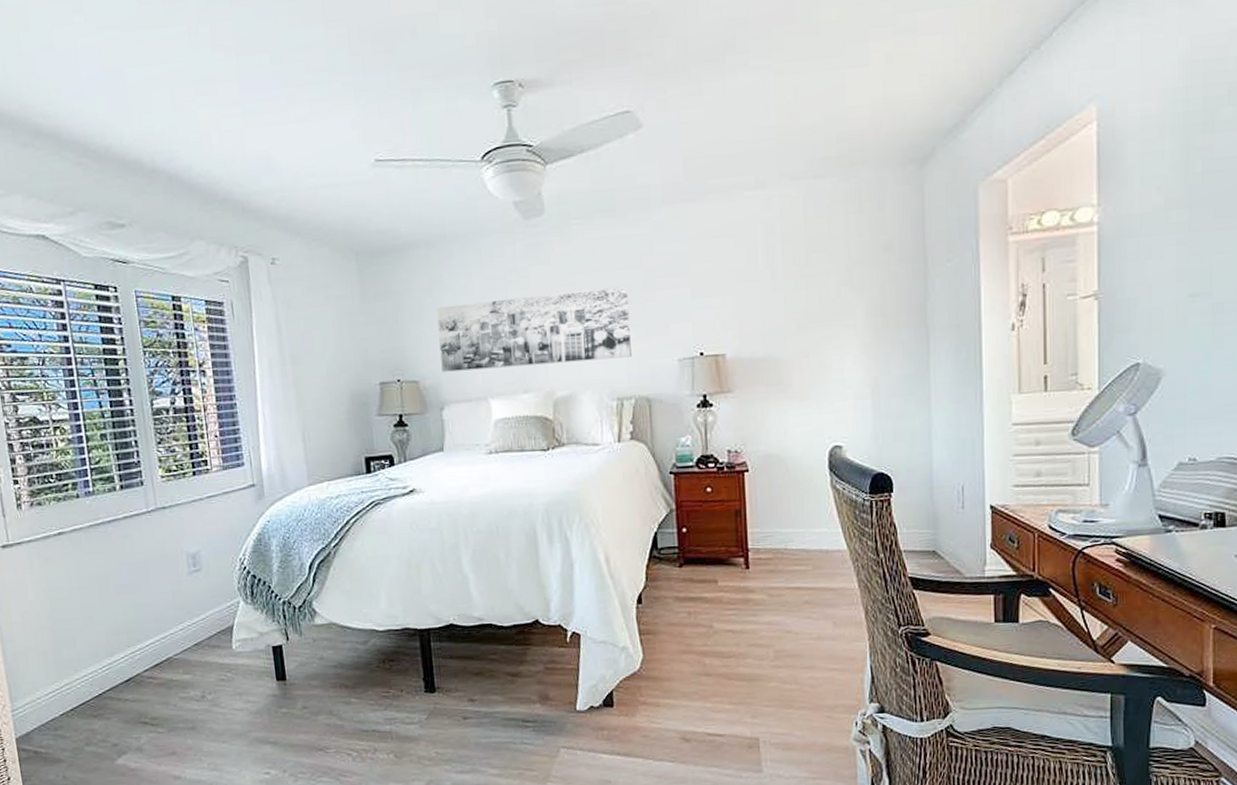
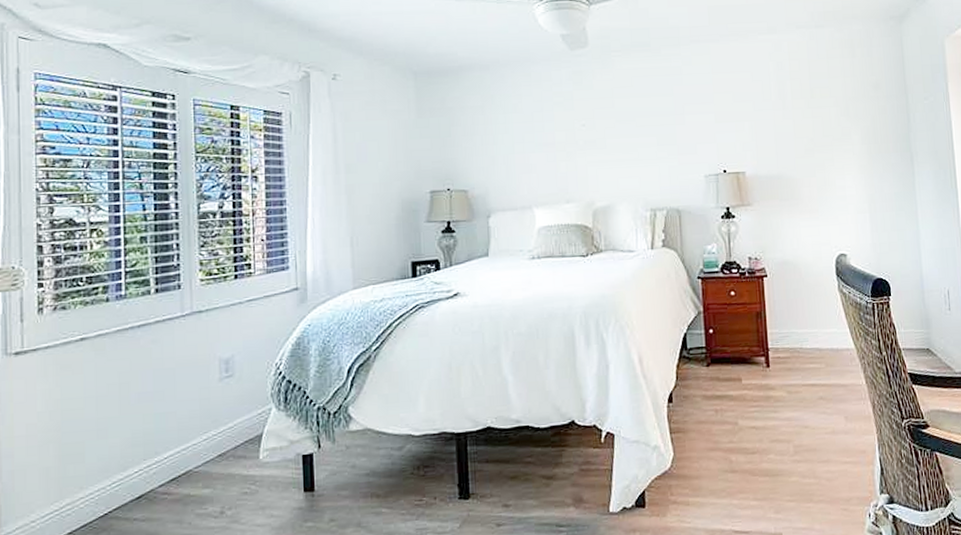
wall art: present [436,285,632,372] -> none [487,110,664,183]

